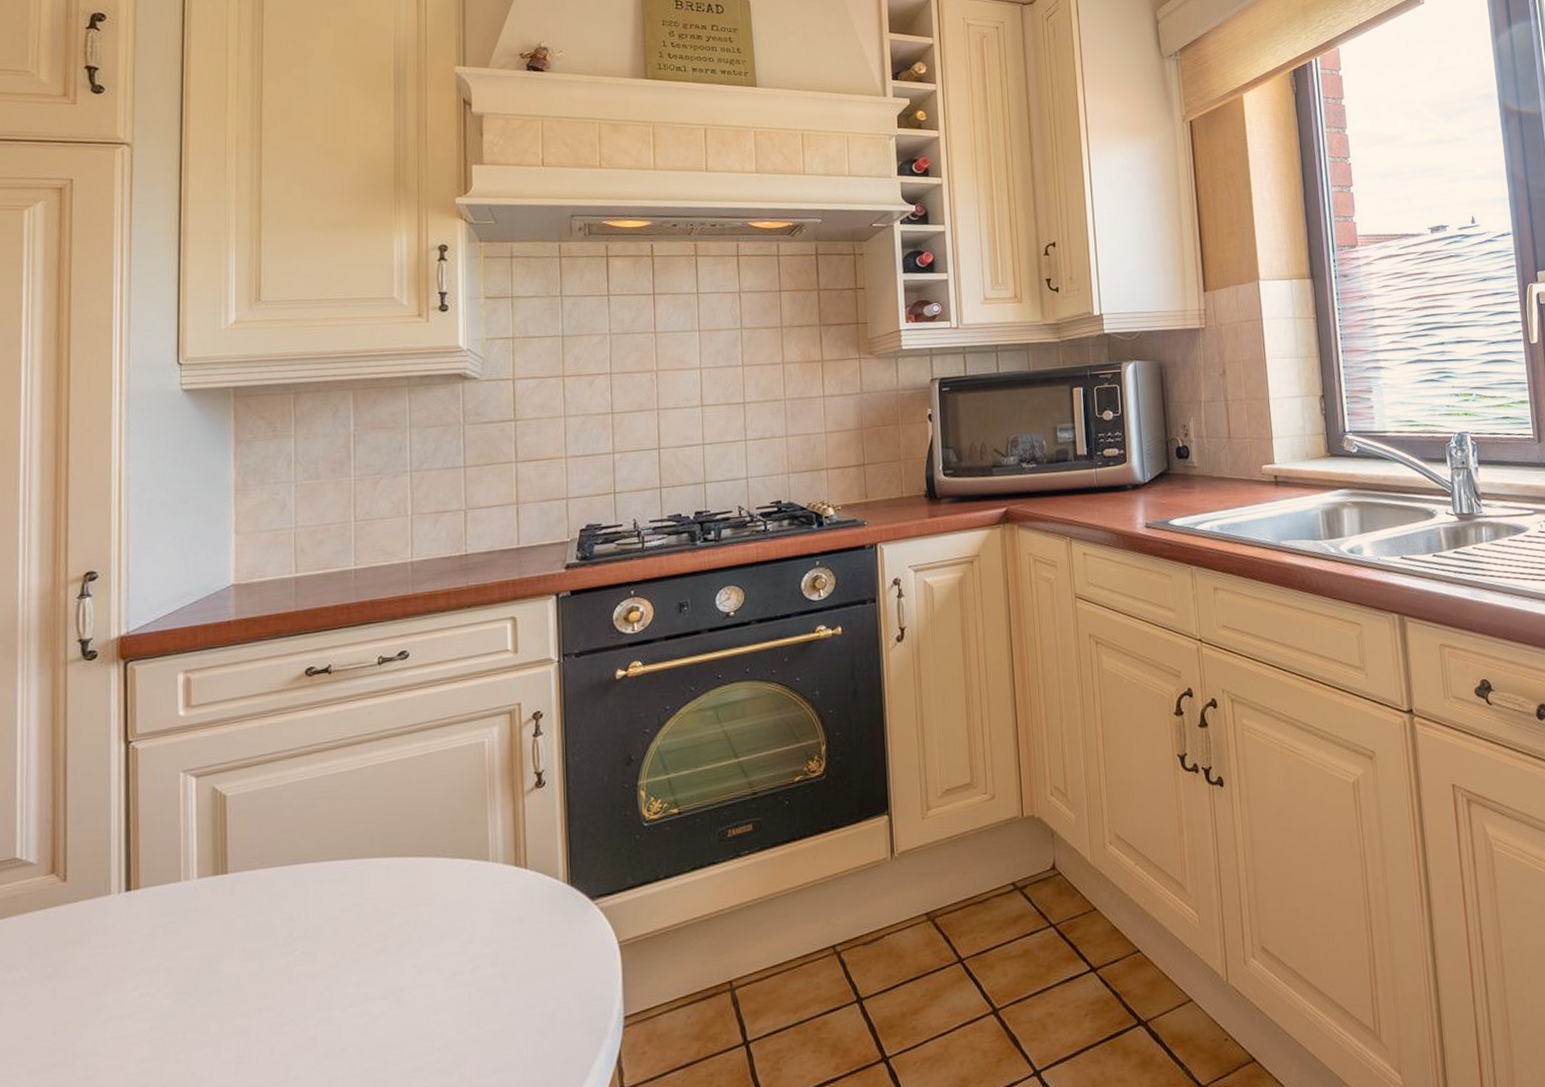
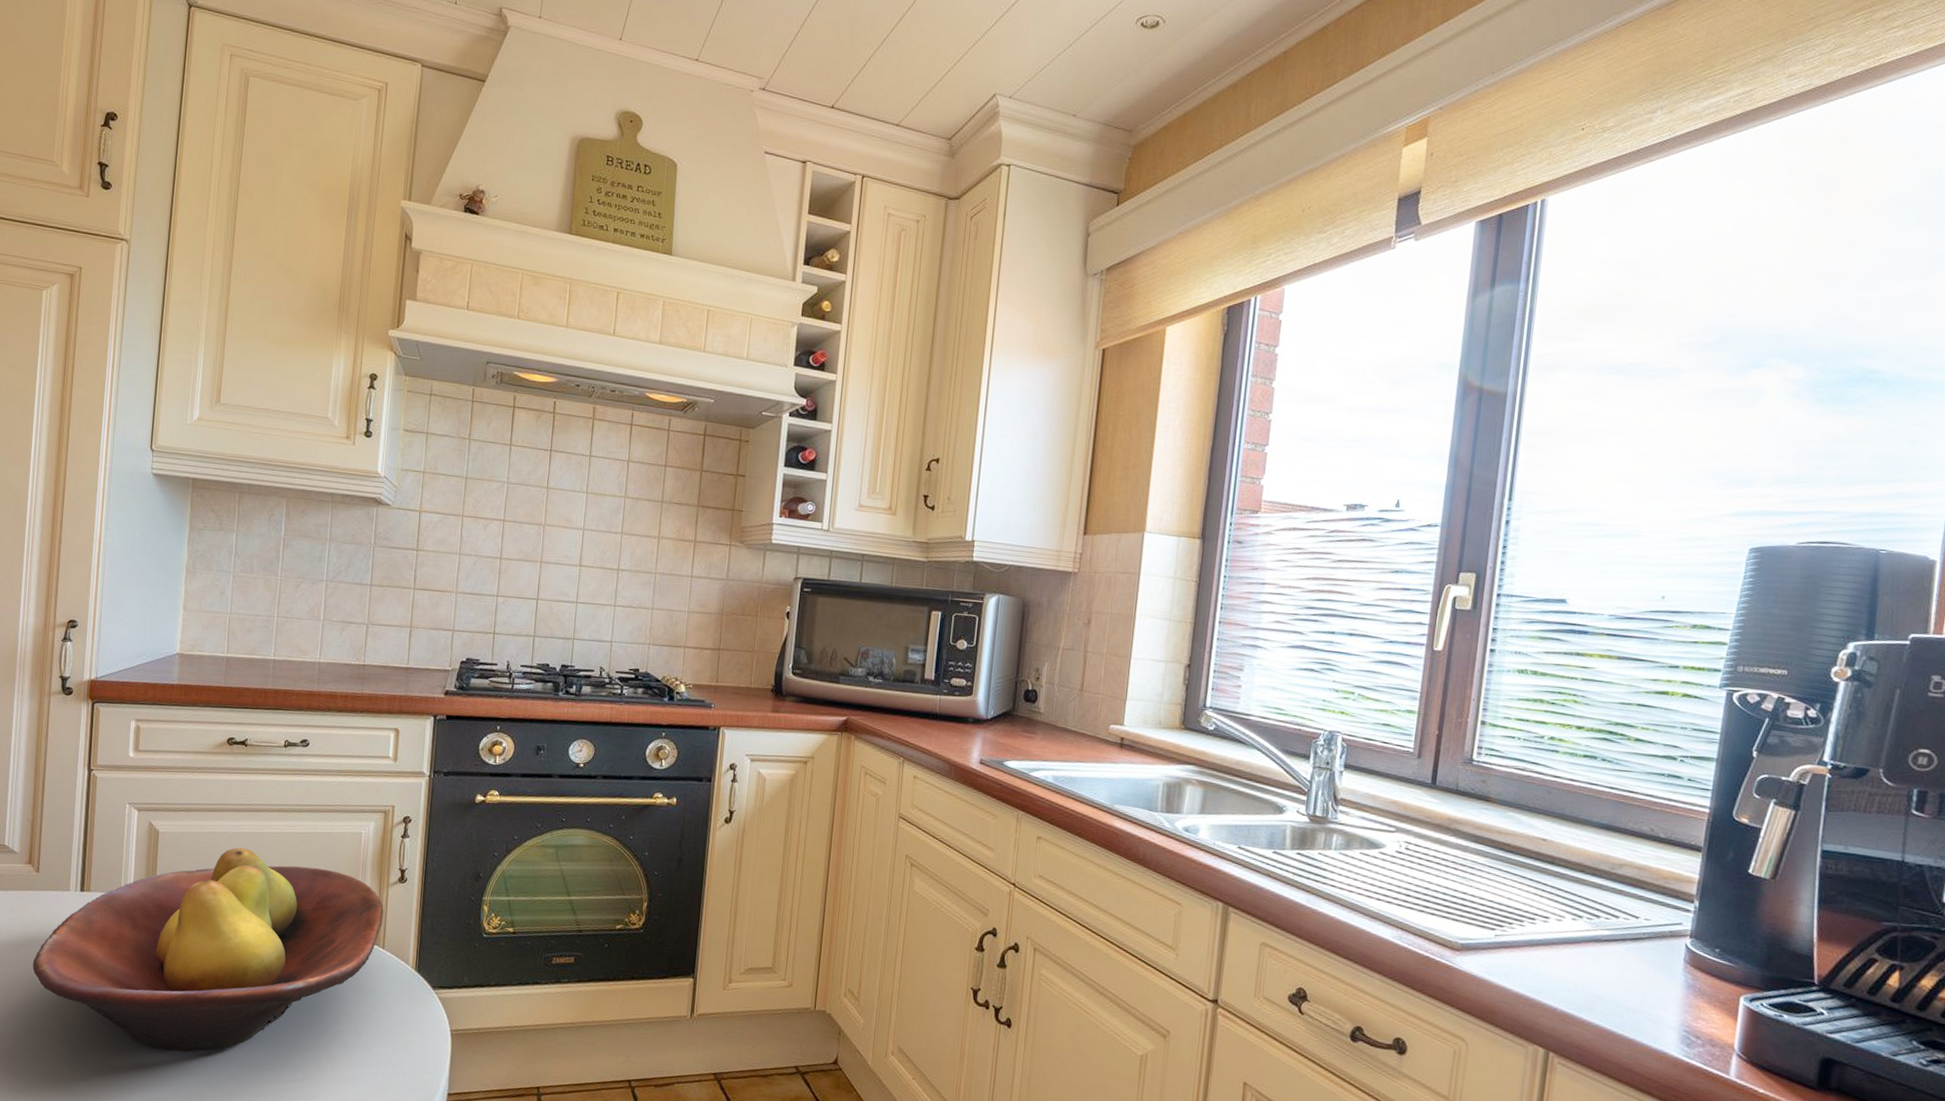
fruit bowl: none [66,790,522,1061] -> present [33,847,384,1053]

